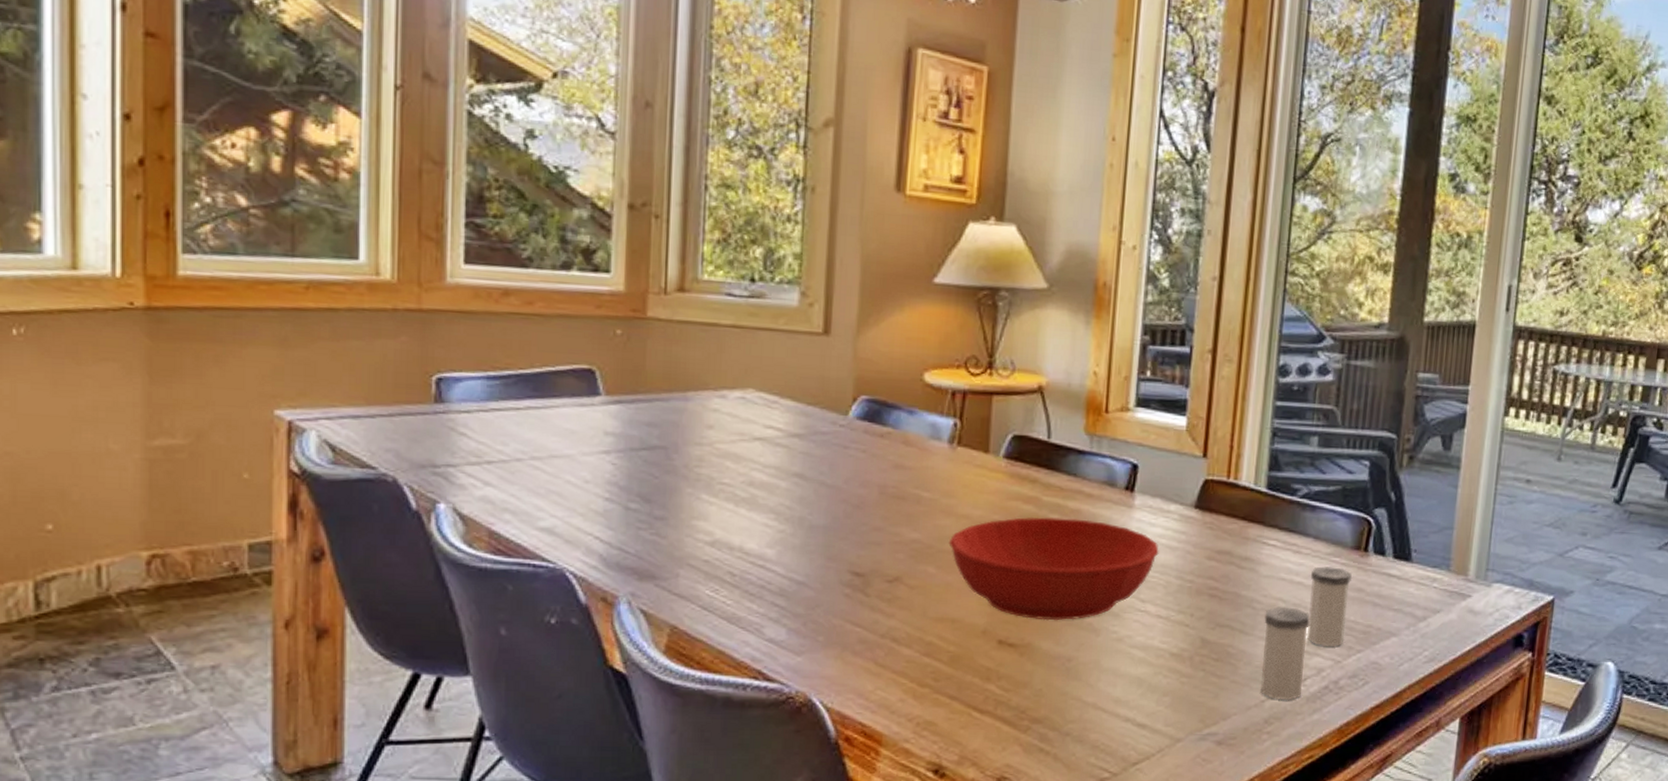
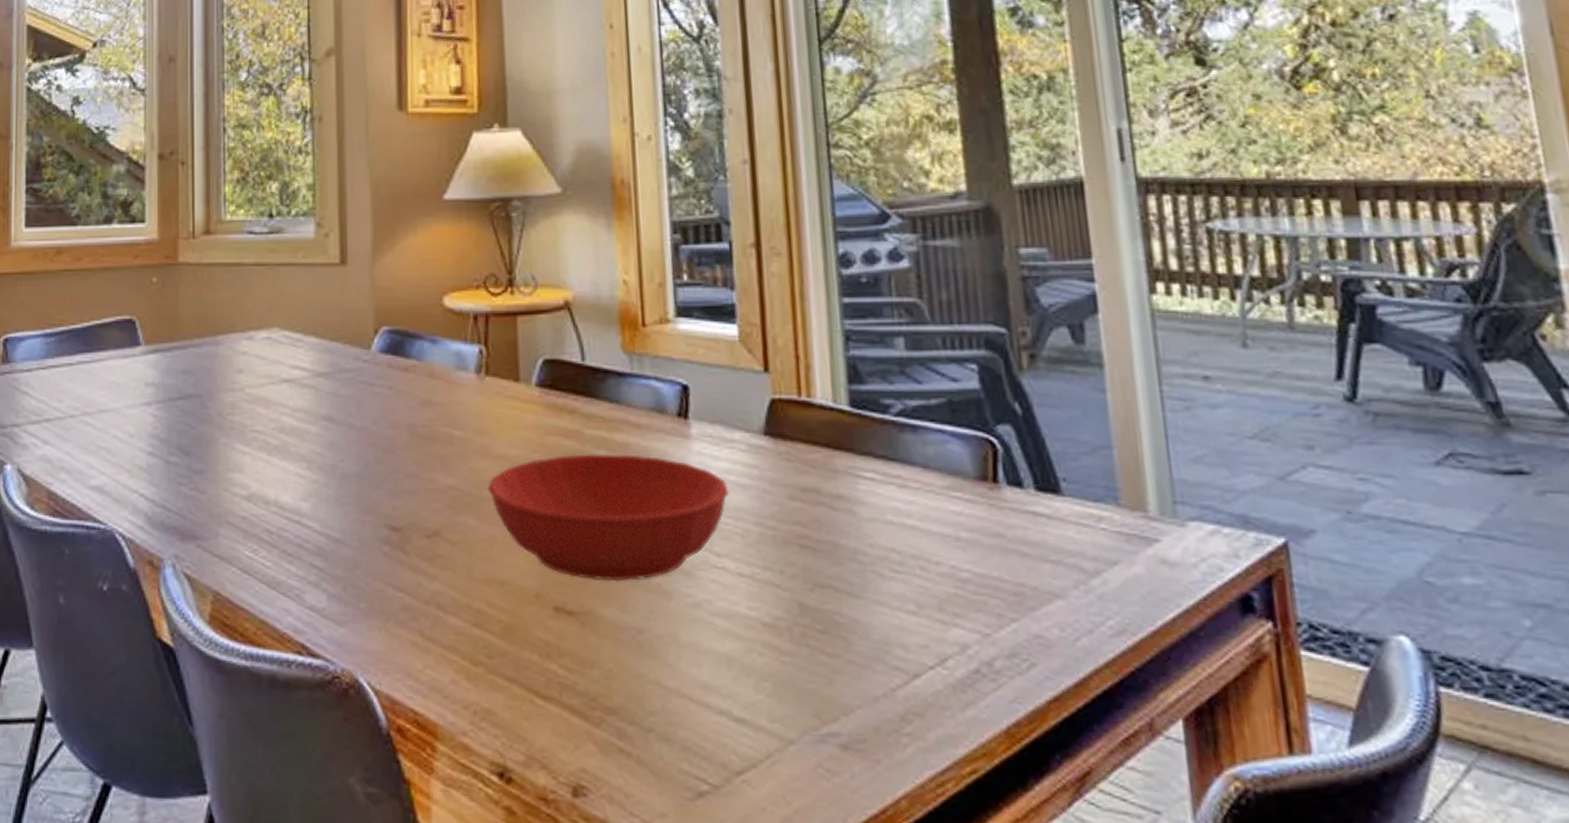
salt shaker: present [1261,606,1310,701] -> none [875,559,944,690]
salt shaker: present [1307,566,1353,646] -> none [927,504,990,613]

